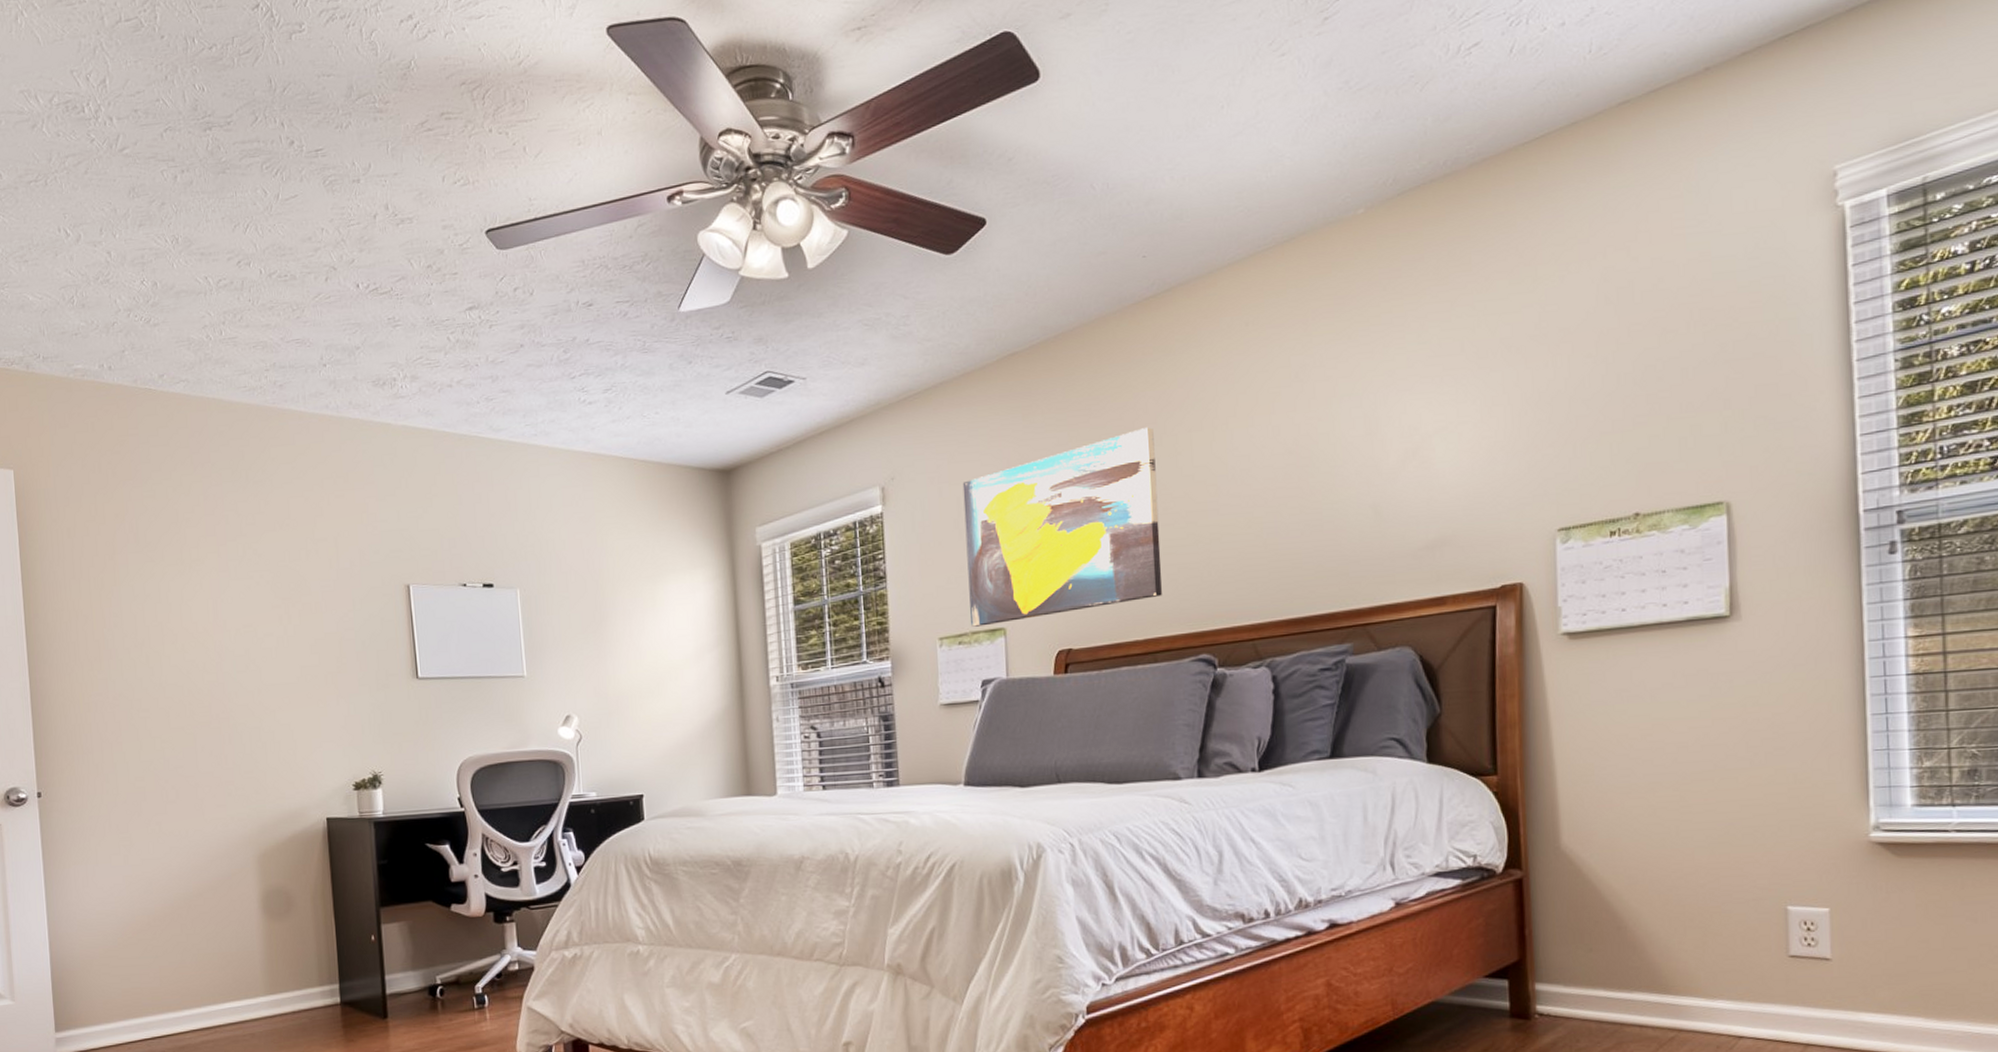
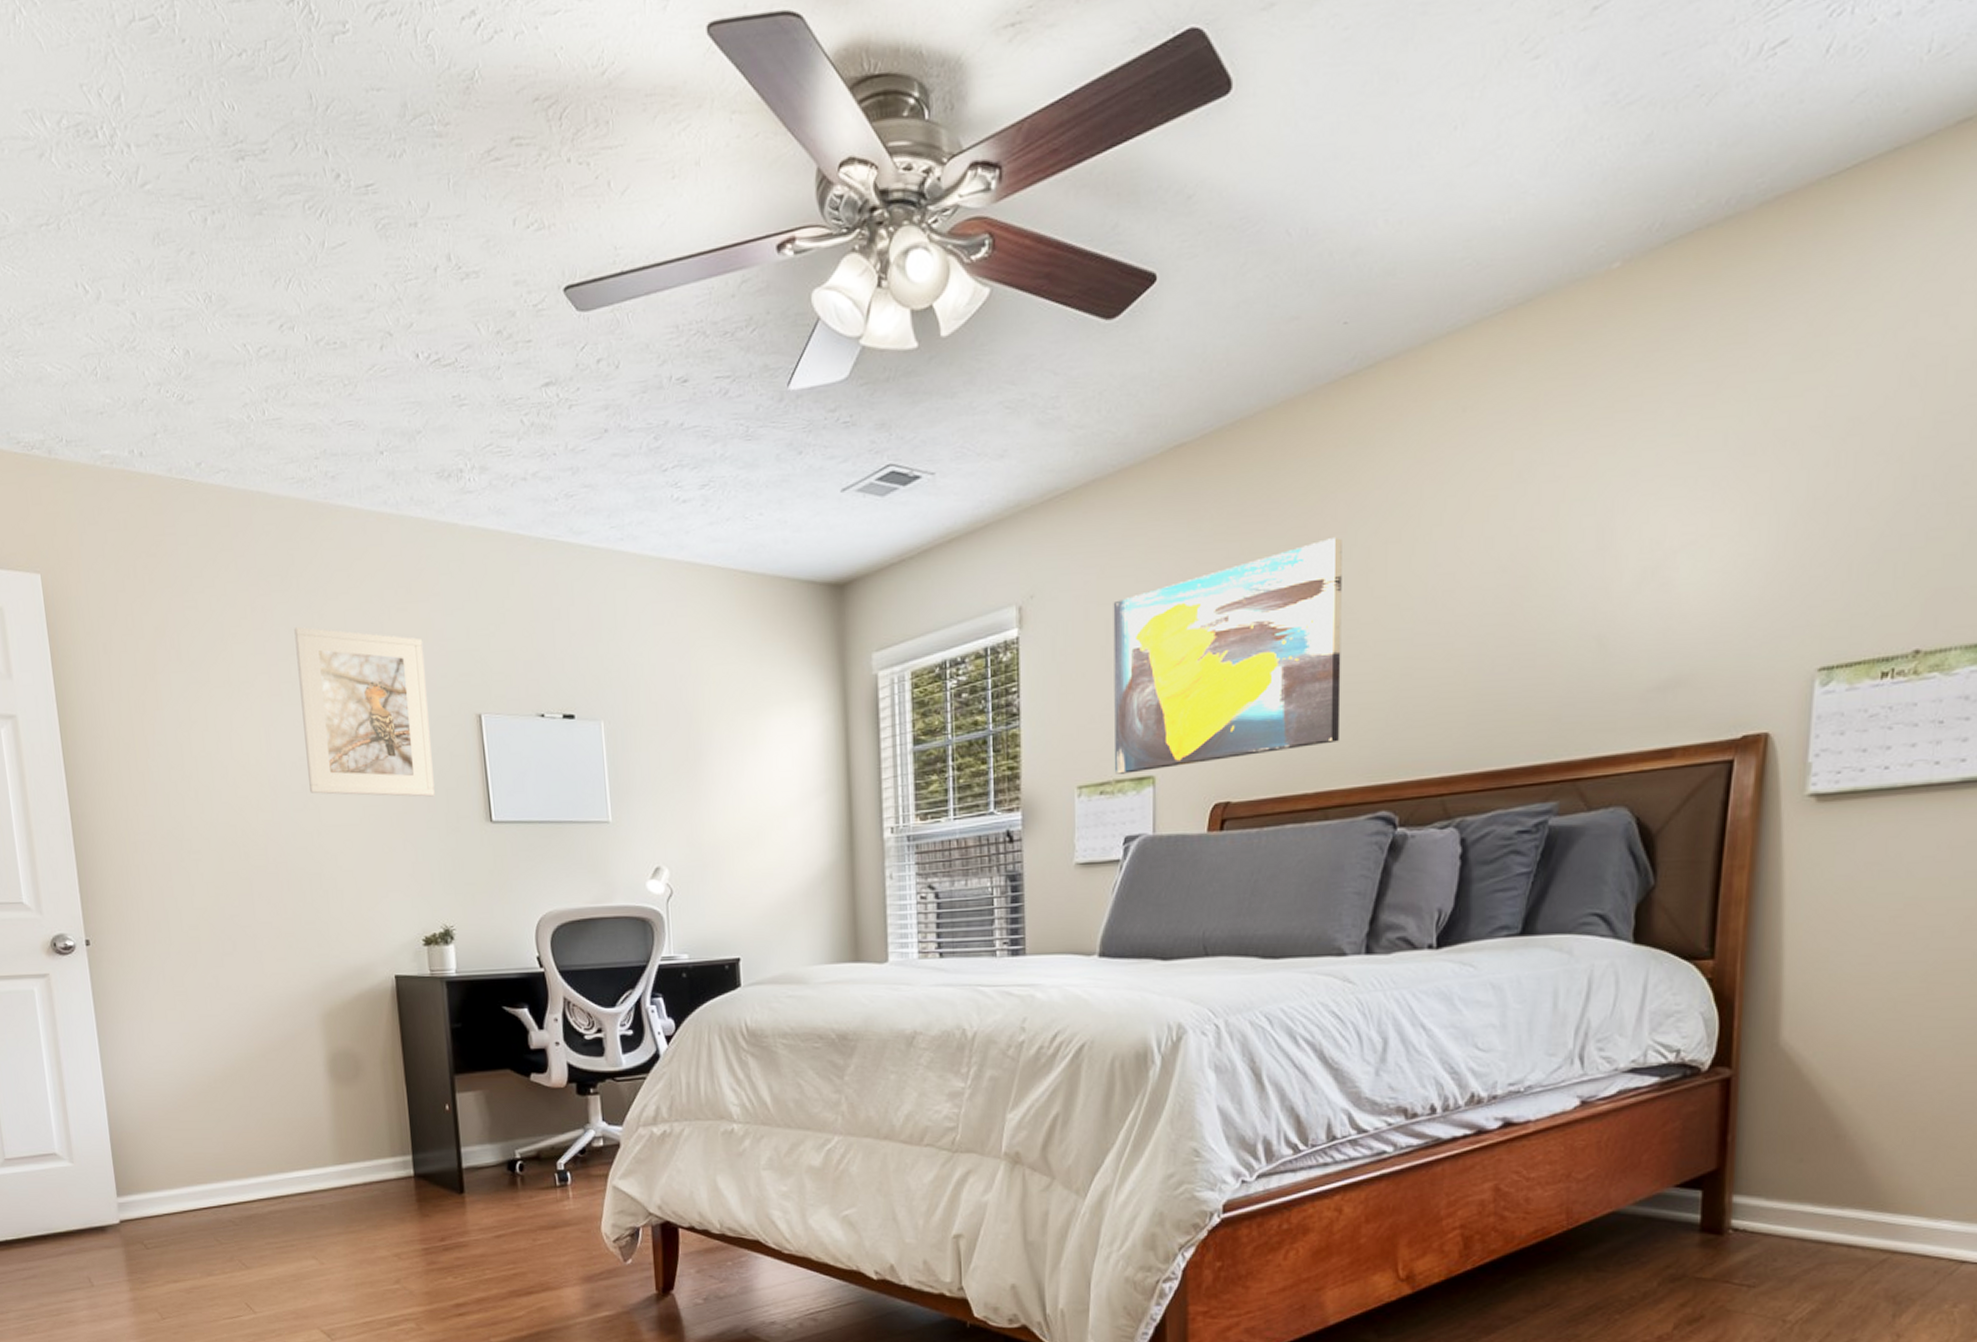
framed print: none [242,511,366,658] -> present [294,626,435,797]

